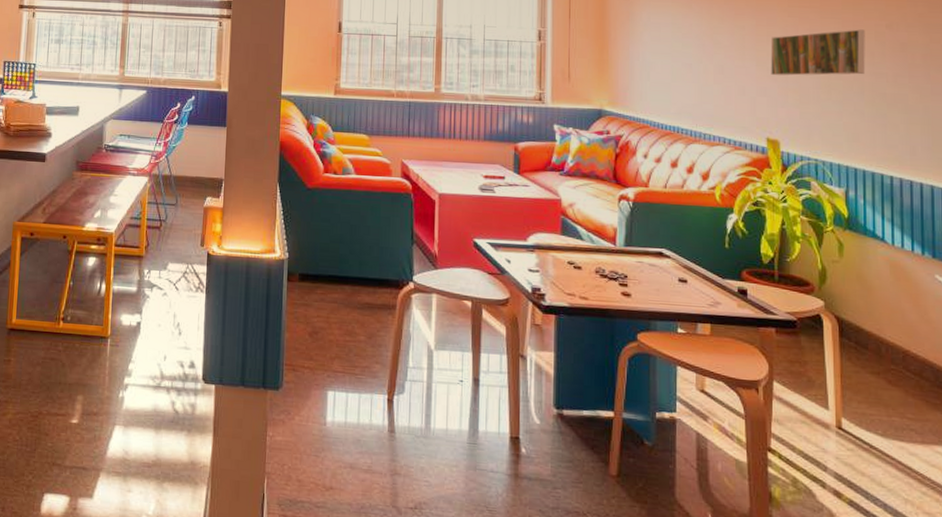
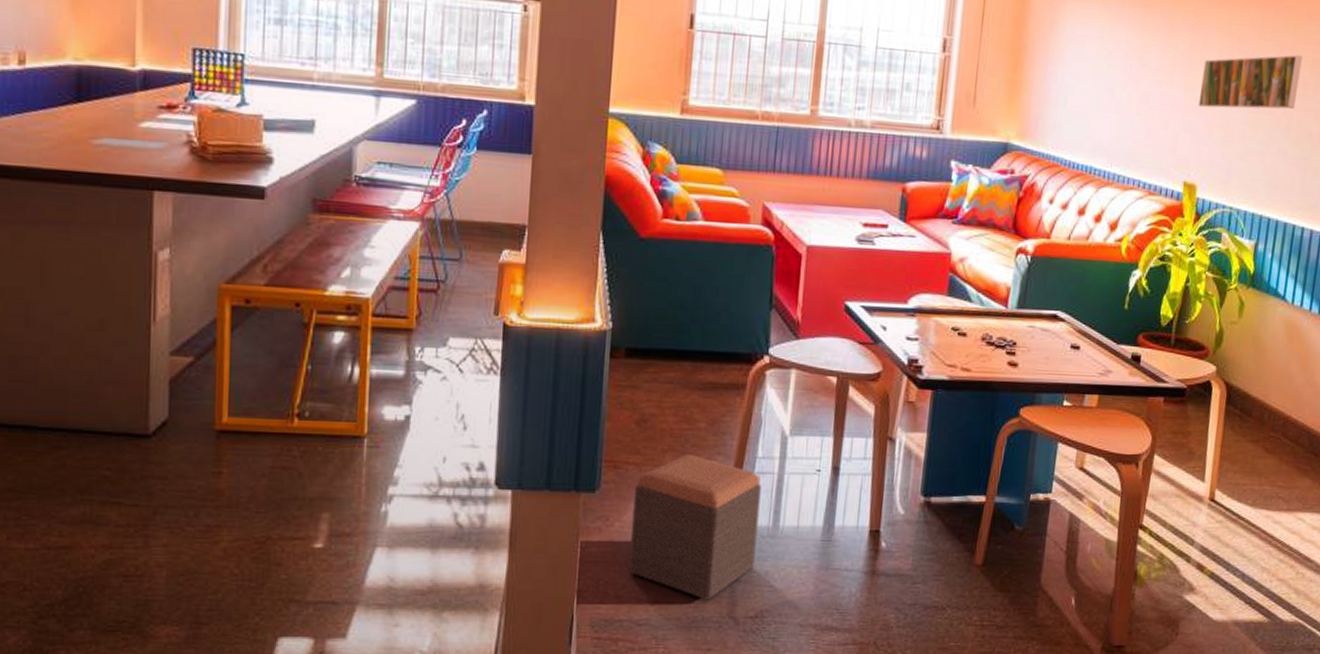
footstool: none [308,361,413,489] -> present [629,453,761,600]

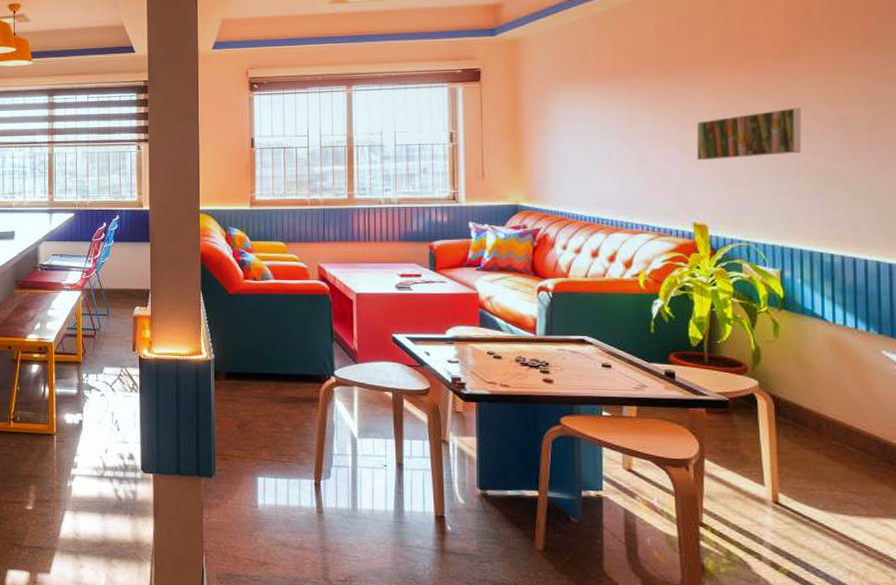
footstool: present [629,453,761,600] -> none [241,450,340,564]

